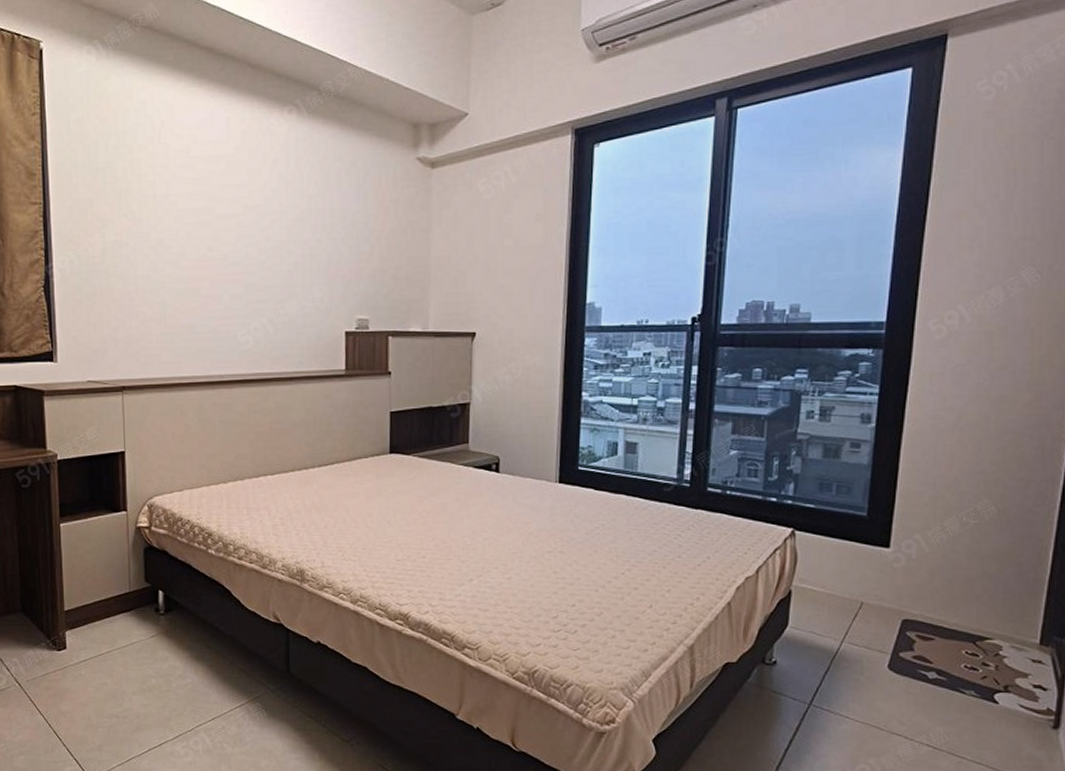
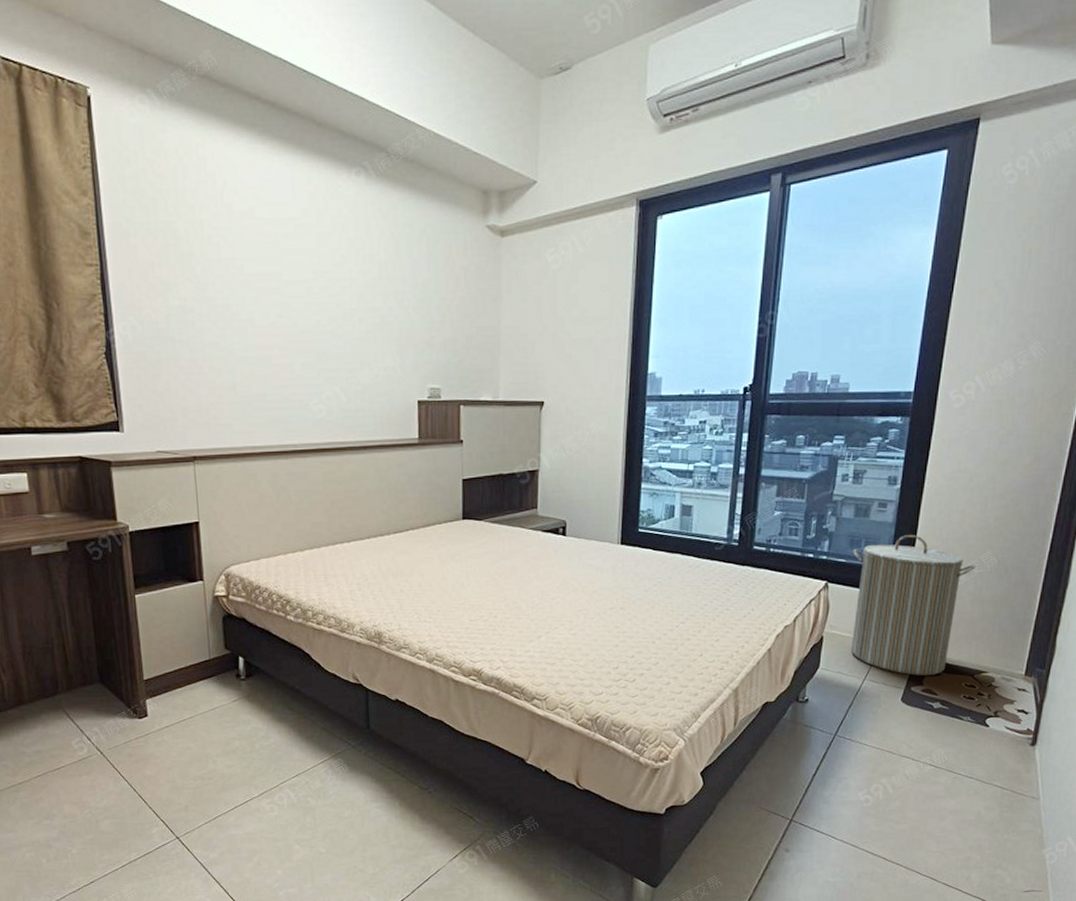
laundry hamper: none [823,479,971,640] -> present [850,535,976,676]

